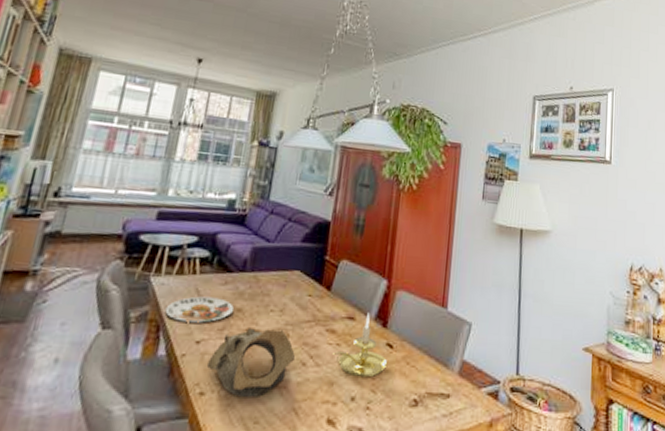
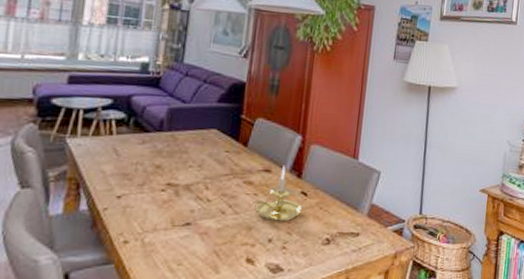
plate: present [165,296,234,323] -> none [84,155,152,180]
decorative bowl: present [206,328,296,398] -> none [128,182,215,244]

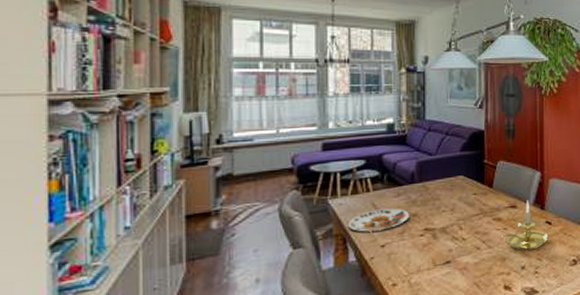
plate: none [84,155,152,180] -> present [348,208,409,232]

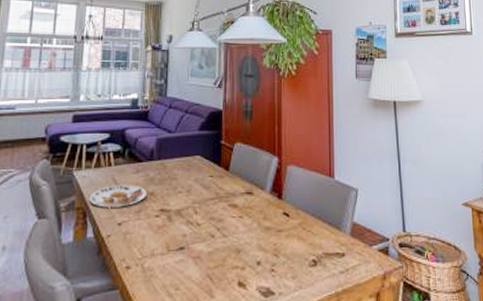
candle holder: present [502,200,548,251] -> none [237,187,285,244]

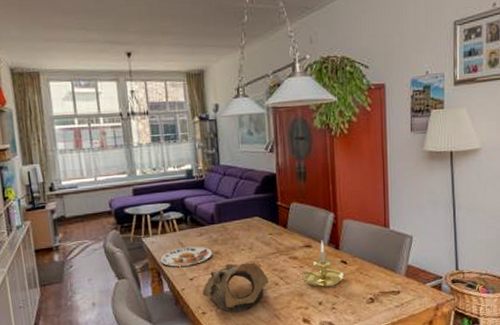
decorative bowl: none [129,208,205,269] -> present [202,262,269,313]
candle holder: none [237,187,285,244] -> present [298,240,344,288]

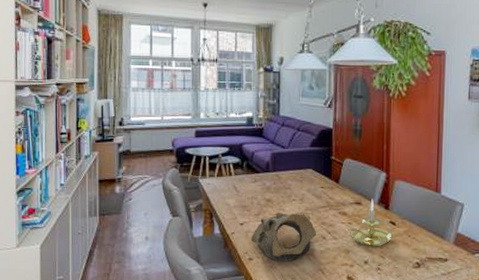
plate: present [160,246,212,267] -> none [214,191,264,210]

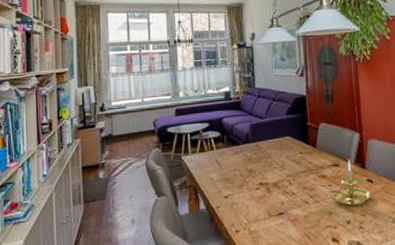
decorative bowl: present [250,213,317,262] -> none [236,180,300,231]

